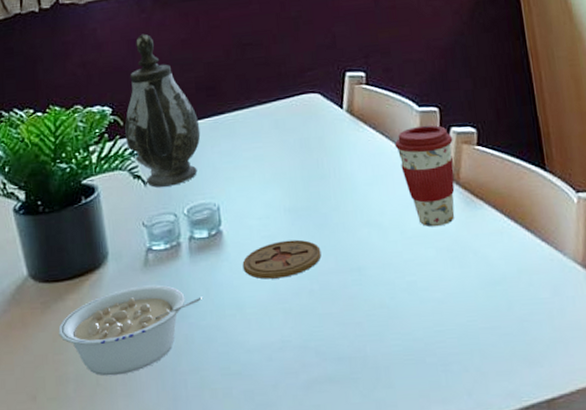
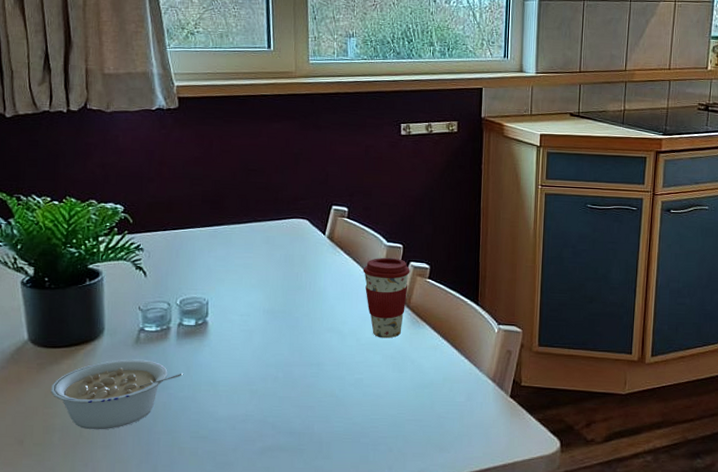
teapot: present [125,34,201,187] -> none [133,147,201,280]
coaster: present [242,239,321,280] -> none [221,335,289,365]

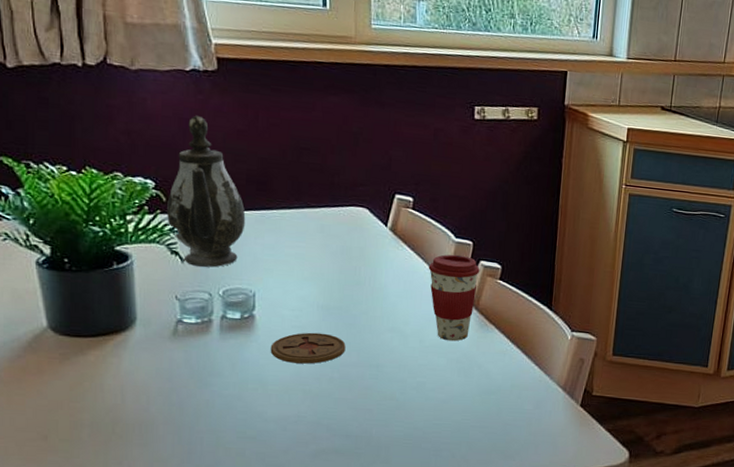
legume: present [50,359,184,430] -> none [76,352,228,427]
teapot: none [133,147,201,280] -> present [167,115,246,267]
coaster: none [221,335,289,365] -> present [270,332,346,364]

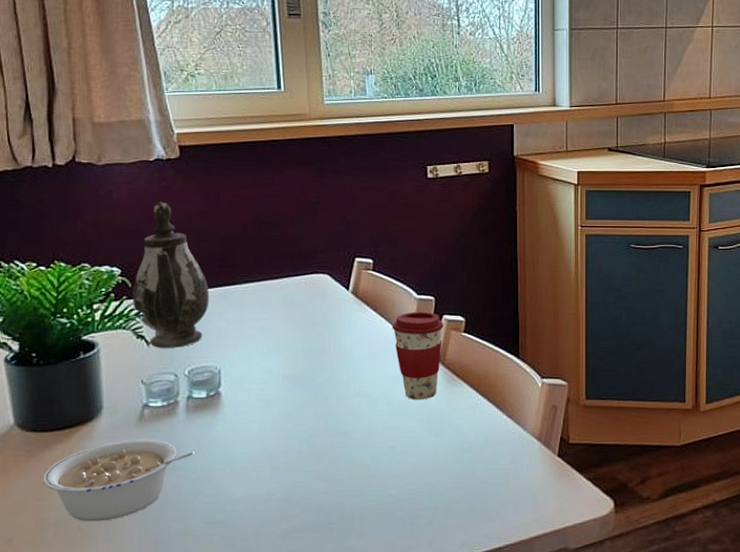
legume: none [76,352,228,427] -> present [42,439,195,522]
coaster: present [270,332,346,364] -> none [237,404,313,438]

